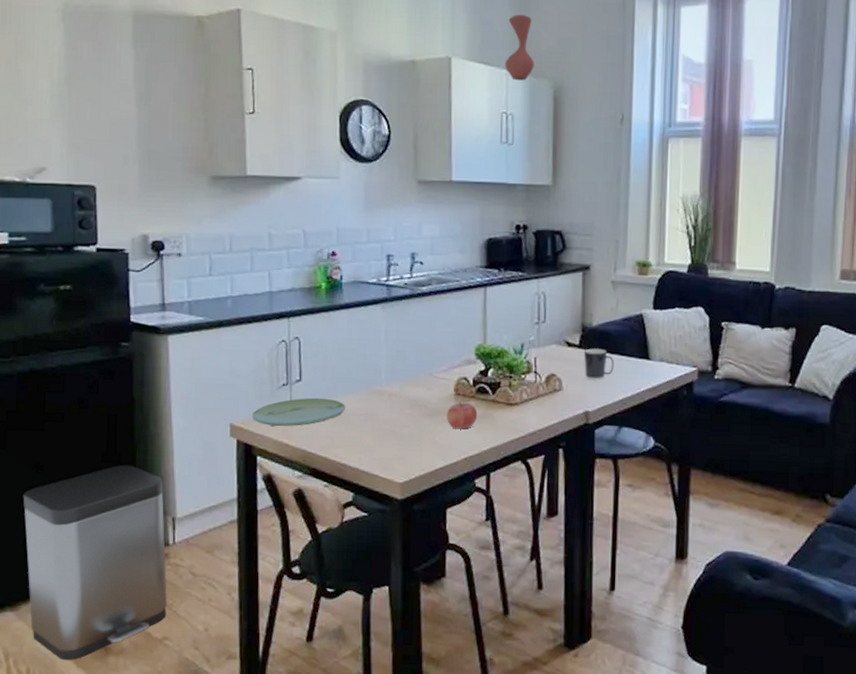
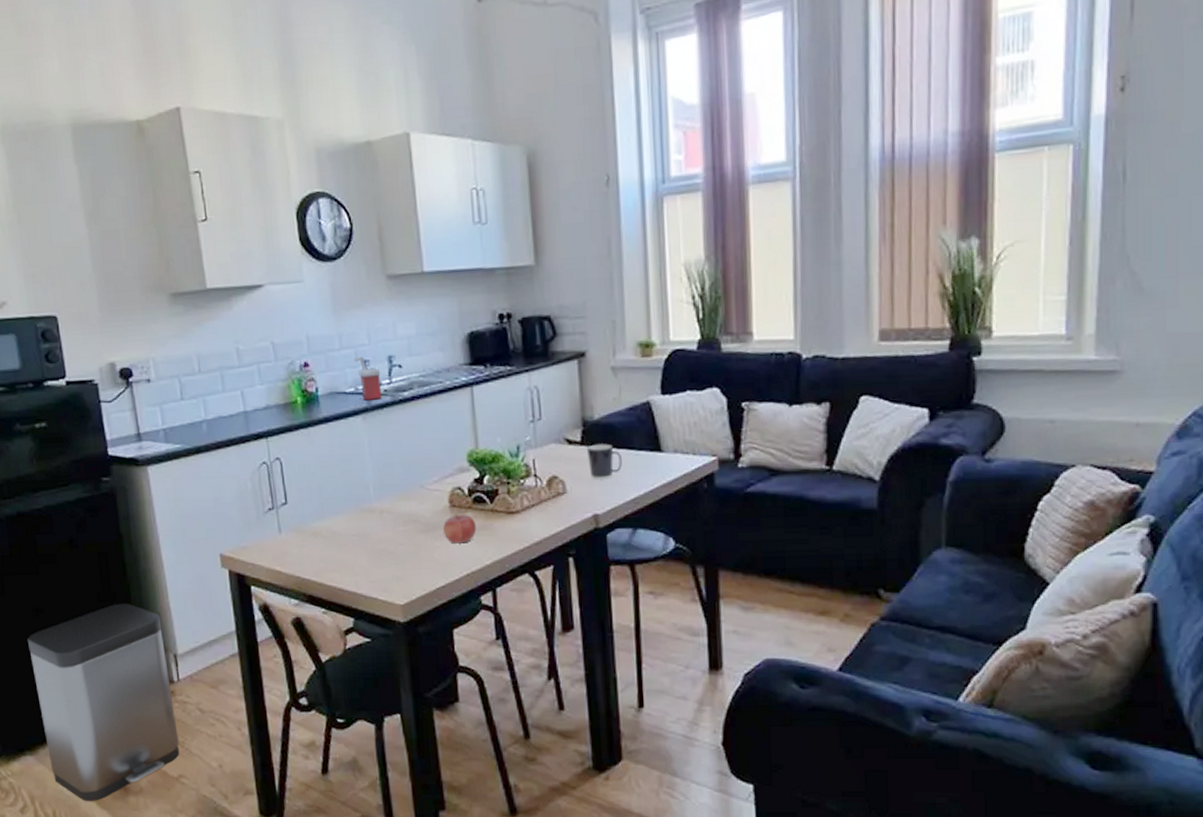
plate: present [251,397,346,426] -> none [240,520,336,553]
soap dispenser: none [379,251,403,292] -> present [353,356,383,401]
decorative vase: present [504,15,534,81] -> none [468,73,503,151]

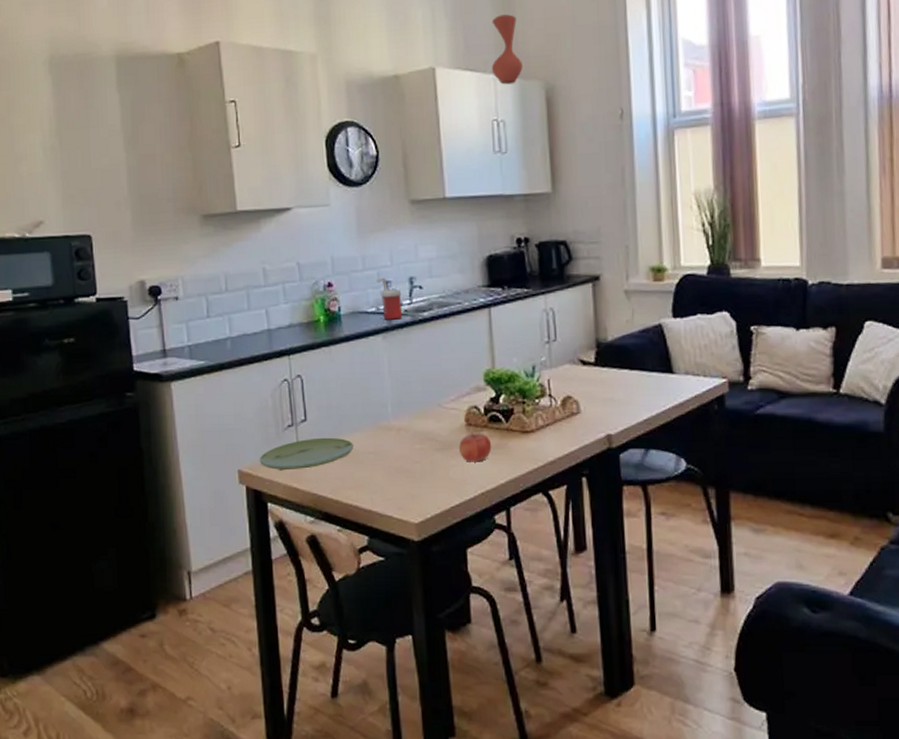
pedal bin: present [27,603,180,801] -> none [42,518,189,724]
plate: none [240,520,336,553] -> present [259,437,354,470]
decorative vase: none [468,73,503,151] -> present [491,14,523,85]
mug: present [586,443,622,480] -> none [600,365,635,401]

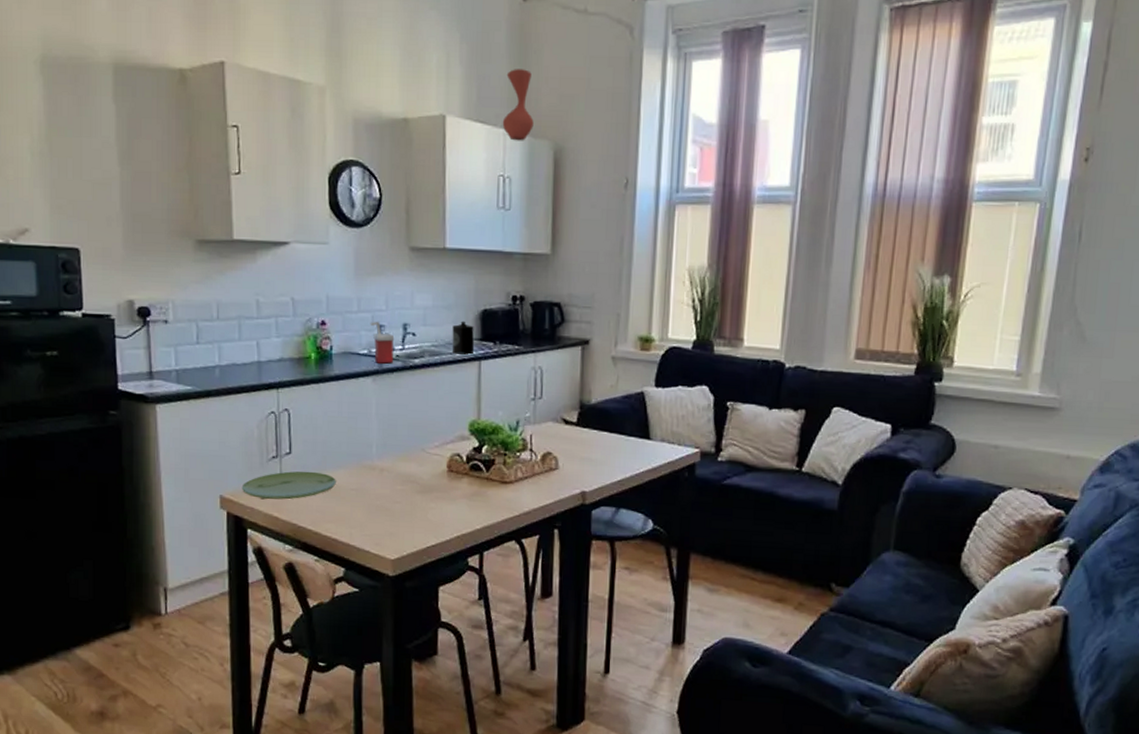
canister: none [459,268,483,303] -> present [452,321,475,355]
fruit: present [459,433,492,462] -> none [439,479,471,507]

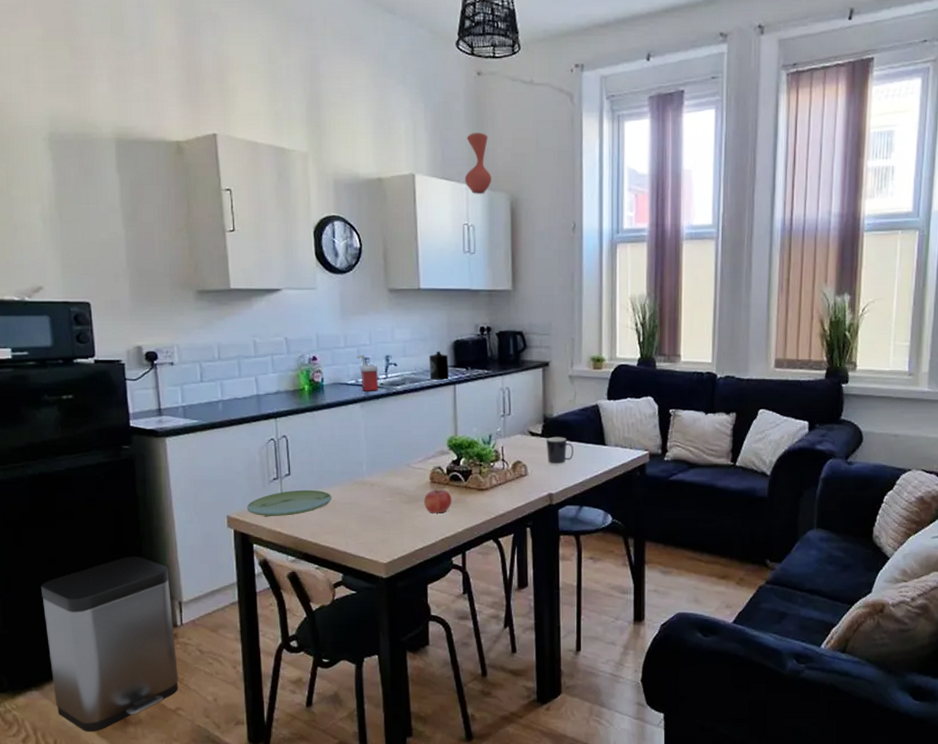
pedal bin: none [16,534,160,724] -> present [40,556,179,731]
fruit: none [439,479,471,507] -> present [424,489,452,513]
mug: none [581,426,613,460] -> present [545,437,573,466]

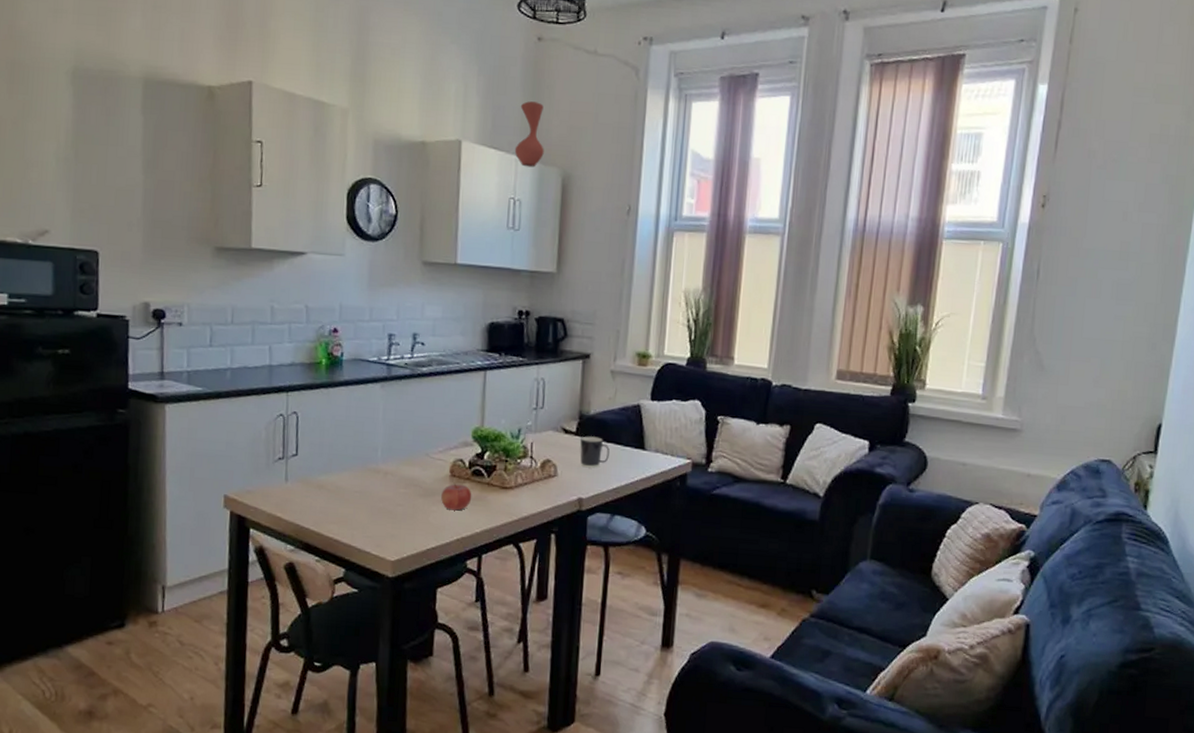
pedal bin: present [40,556,179,731] -> none [12,531,155,723]
plate: present [246,489,332,516] -> none [246,472,341,501]
soap dispenser: present [356,354,379,391] -> none [380,330,404,371]
canister: present [429,351,450,380] -> none [459,332,481,365]

